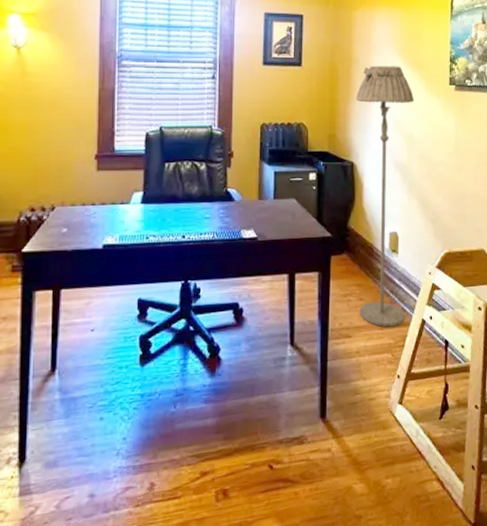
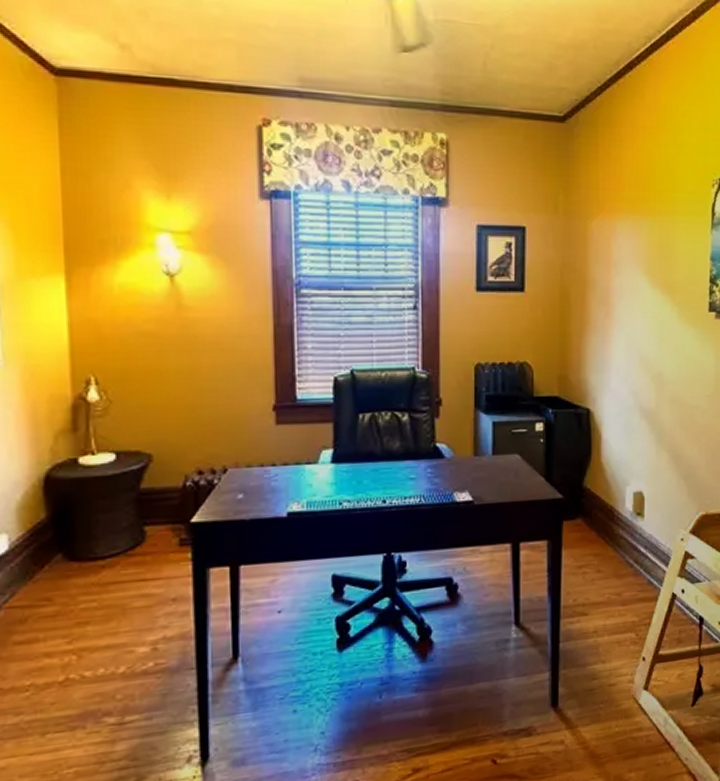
floor lamp: present [356,65,415,327] -> none [593,289,665,603]

